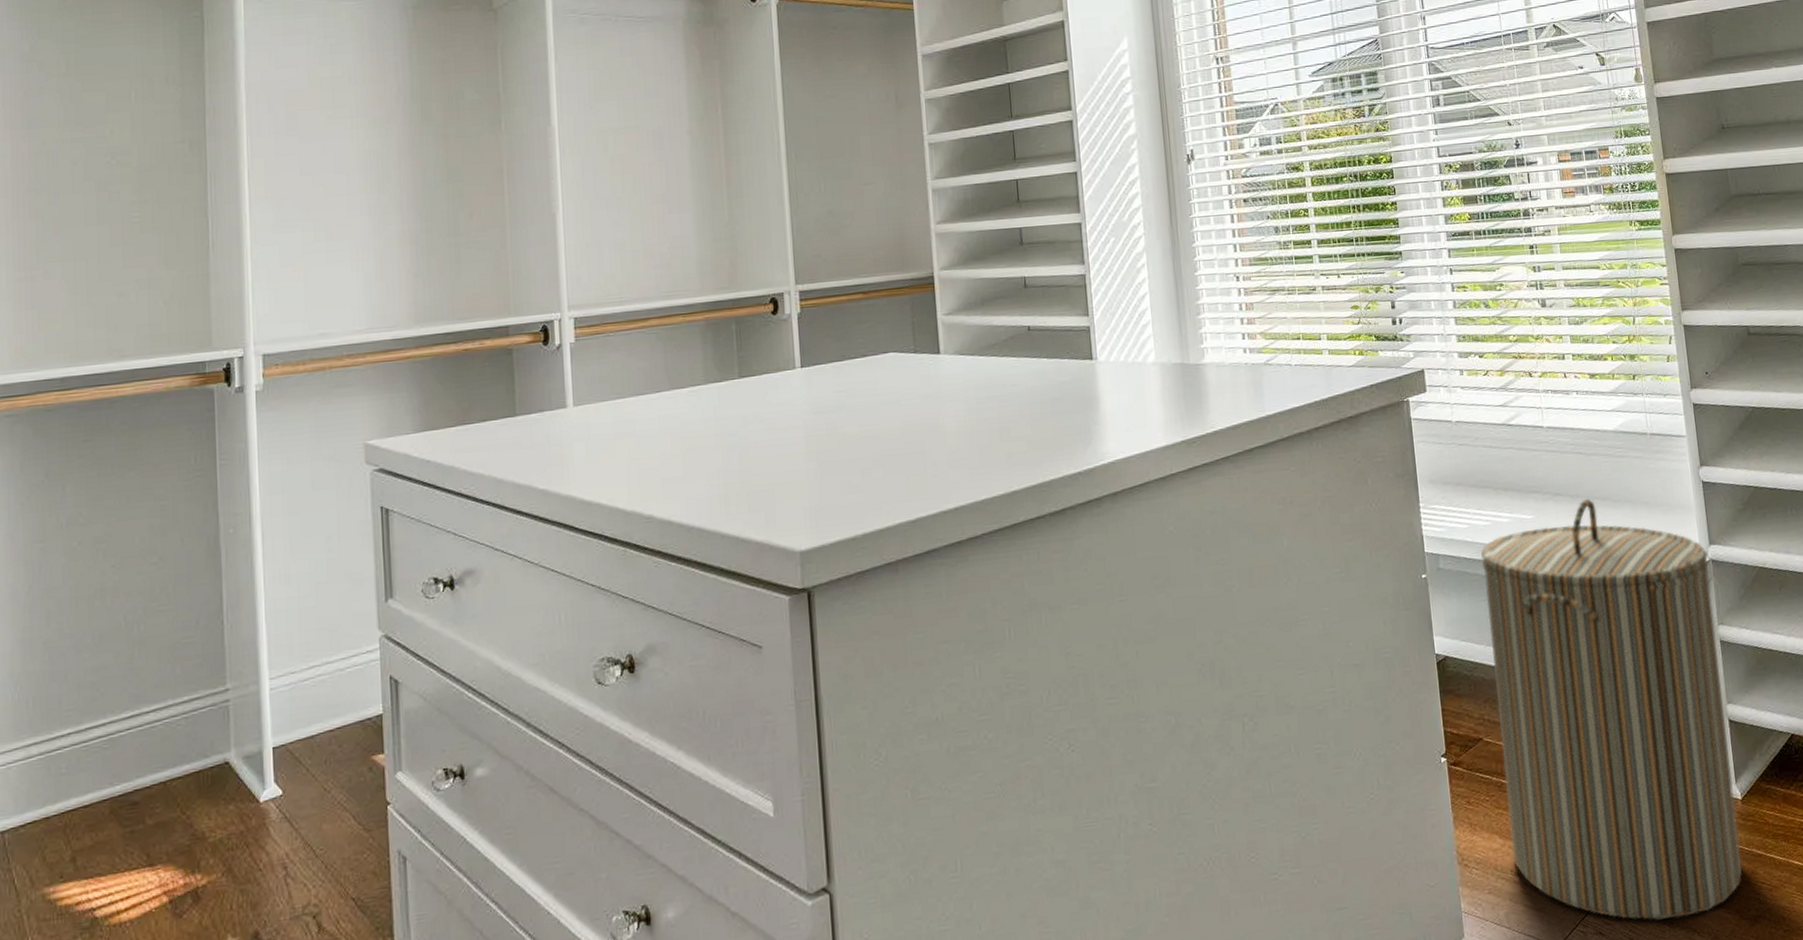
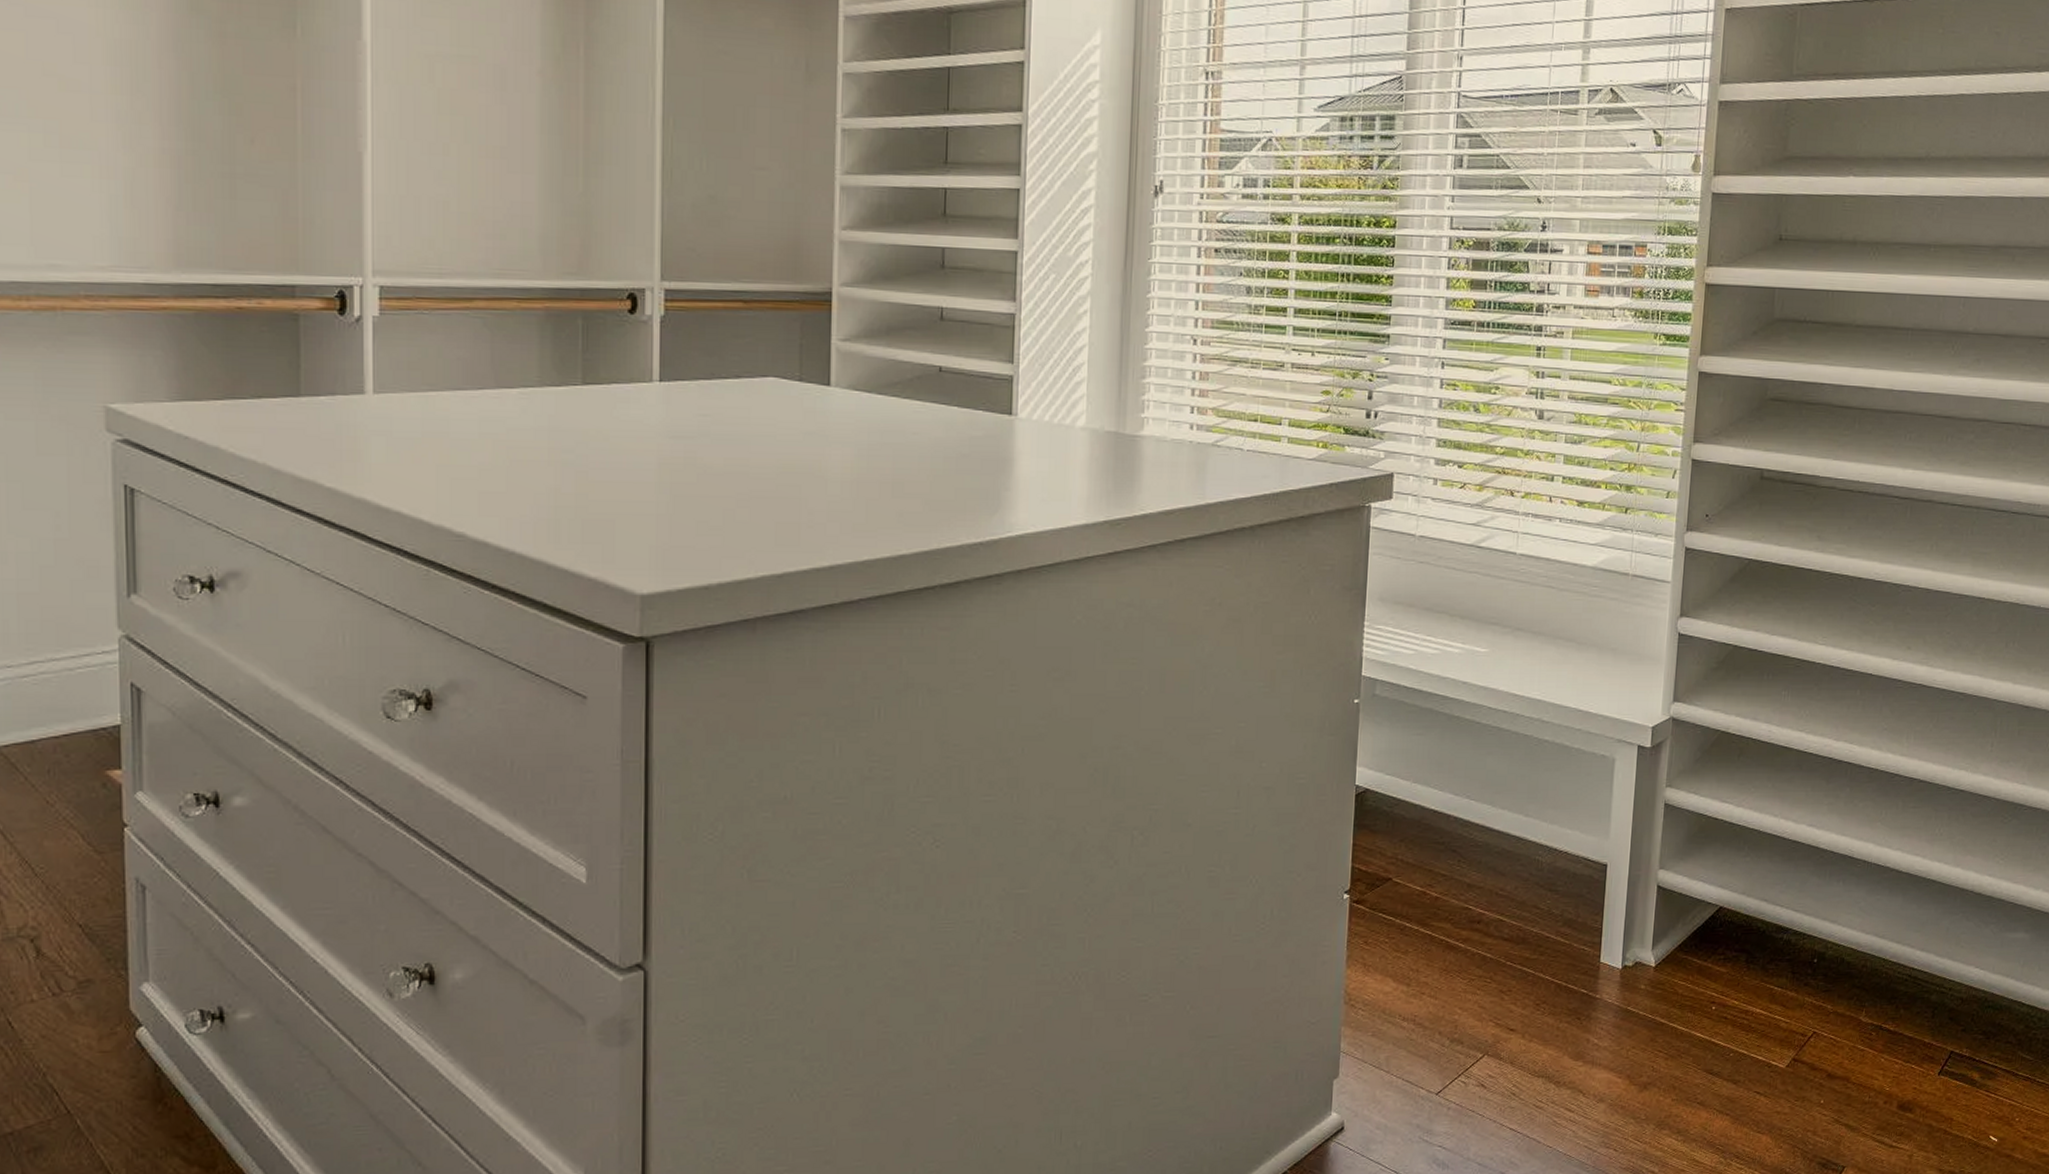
laundry hamper: present [1480,499,1742,921] -> none [1404,638,1670,1079]

